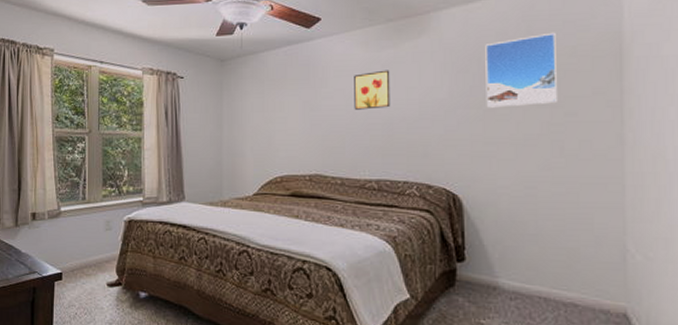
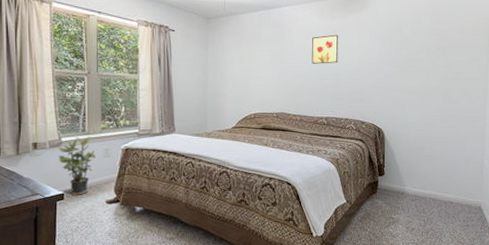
potted plant: none [57,205,96,276] -> present [58,136,96,196]
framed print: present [485,32,557,108] -> none [404,15,451,67]

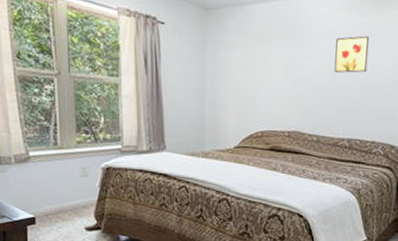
potted plant: present [58,136,96,196] -> none [26,151,71,221]

